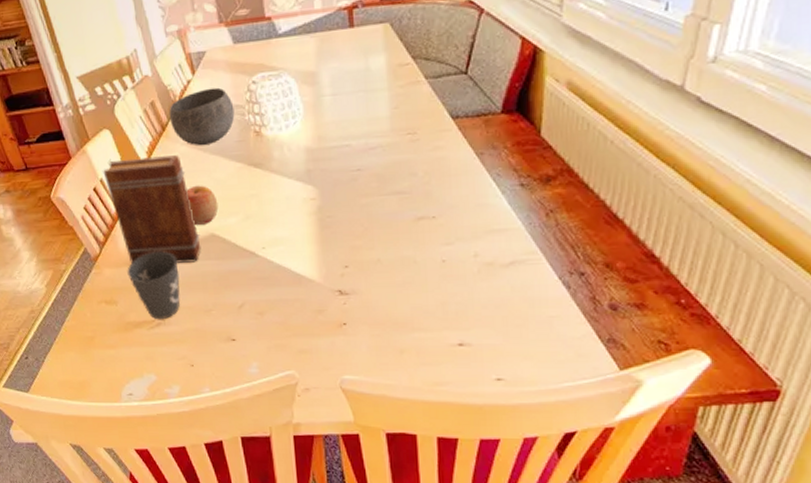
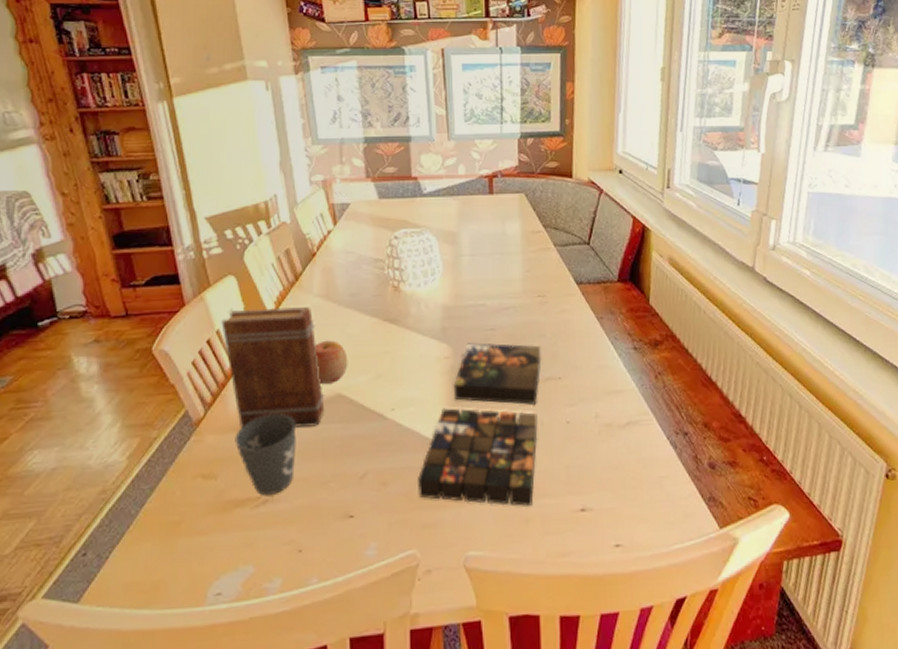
bowl: present [169,87,235,146] -> none [304,240,374,299]
board game: none [292,183,413,338] -> present [418,342,541,506]

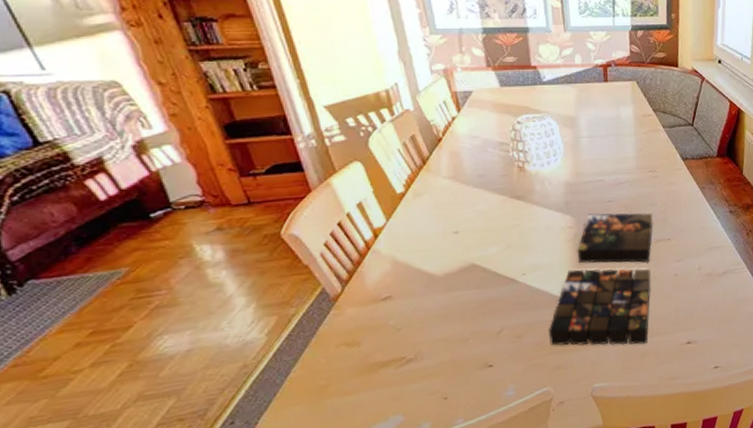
book: present [221,306,325,428] -> none [351,188,460,300]
mug: present [235,414,297,496] -> none [374,284,436,356]
apple: present [314,340,348,384] -> none [446,217,480,256]

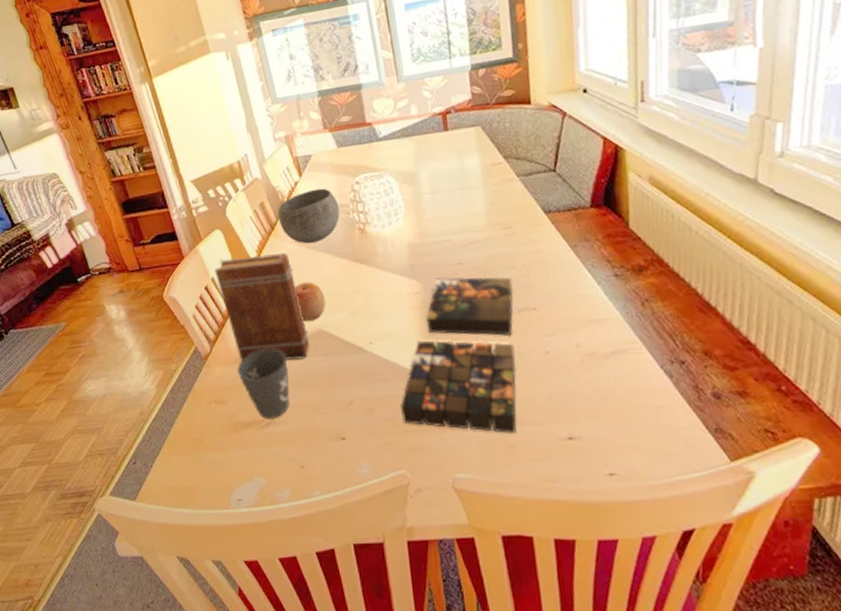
book: none [351,188,460,300] -> present [214,253,310,361]
mug: none [374,284,436,356] -> present [237,348,290,420]
bowl: none [431,125,499,180] -> present [277,188,340,244]
apple: none [446,217,480,256] -> present [295,281,326,321]

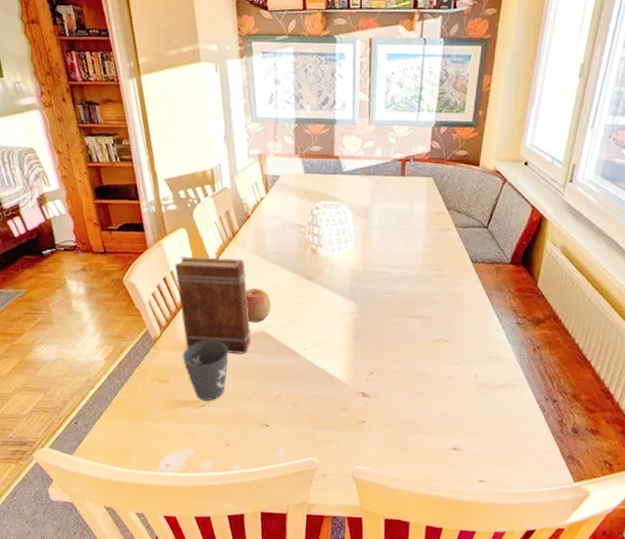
bowl: present [277,188,340,244] -> none [240,207,297,255]
board game: present [400,277,517,433] -> none [320,303,434,439]

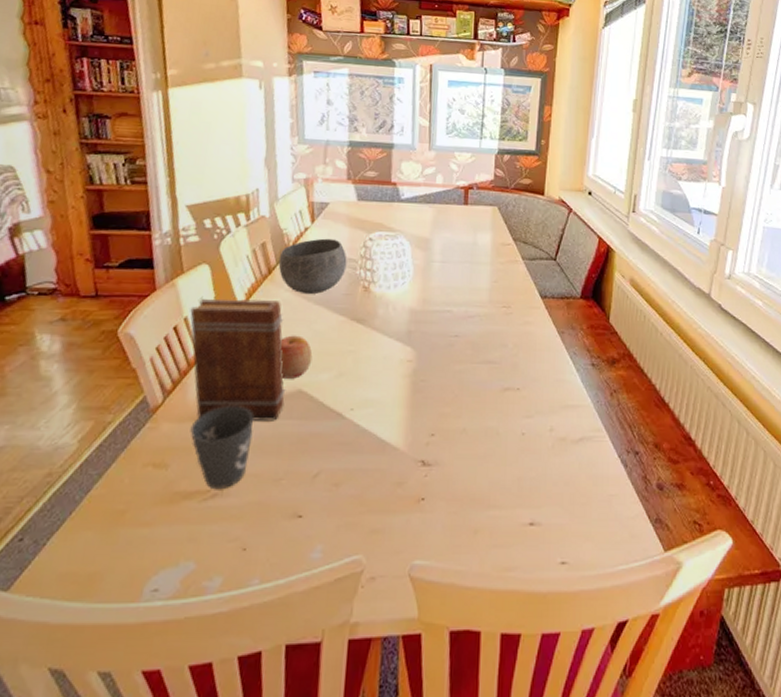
bowl: none [240,207,297,255] -> present [278,238,347,295]

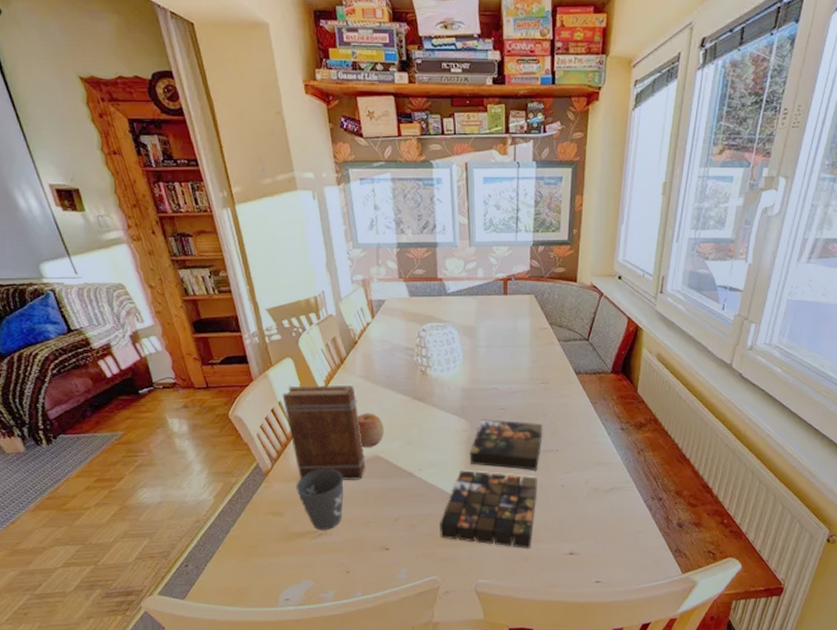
bowl: present [278,238,347,295] -> none [348,331,405,379]
board game: none [369,348,502,516] -> present [440,419,543,548]

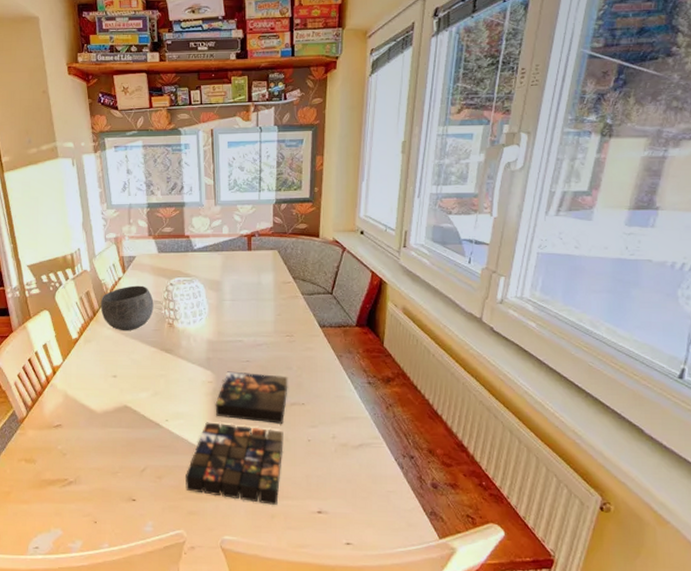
book: present [282,384,366,480] -> none [39,336,115,429]
mug: present [296,469,344,531] -> none [48,418,93,479]
bowl: none [348,331,405,379] -> present [100,285,154,331]
apple: present [357,413,384,447] -> none [107,363,133,397]

